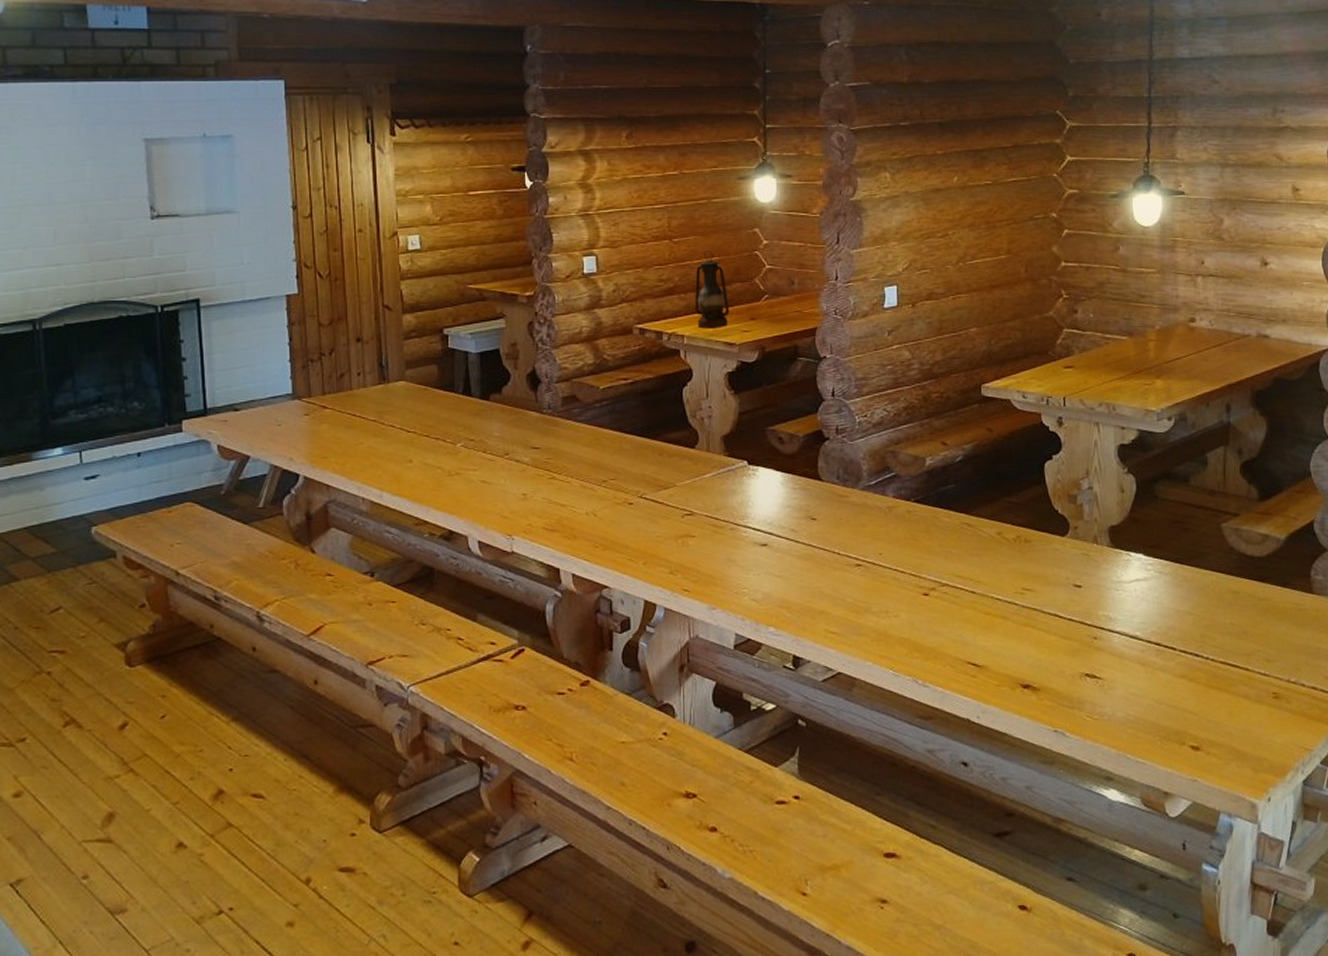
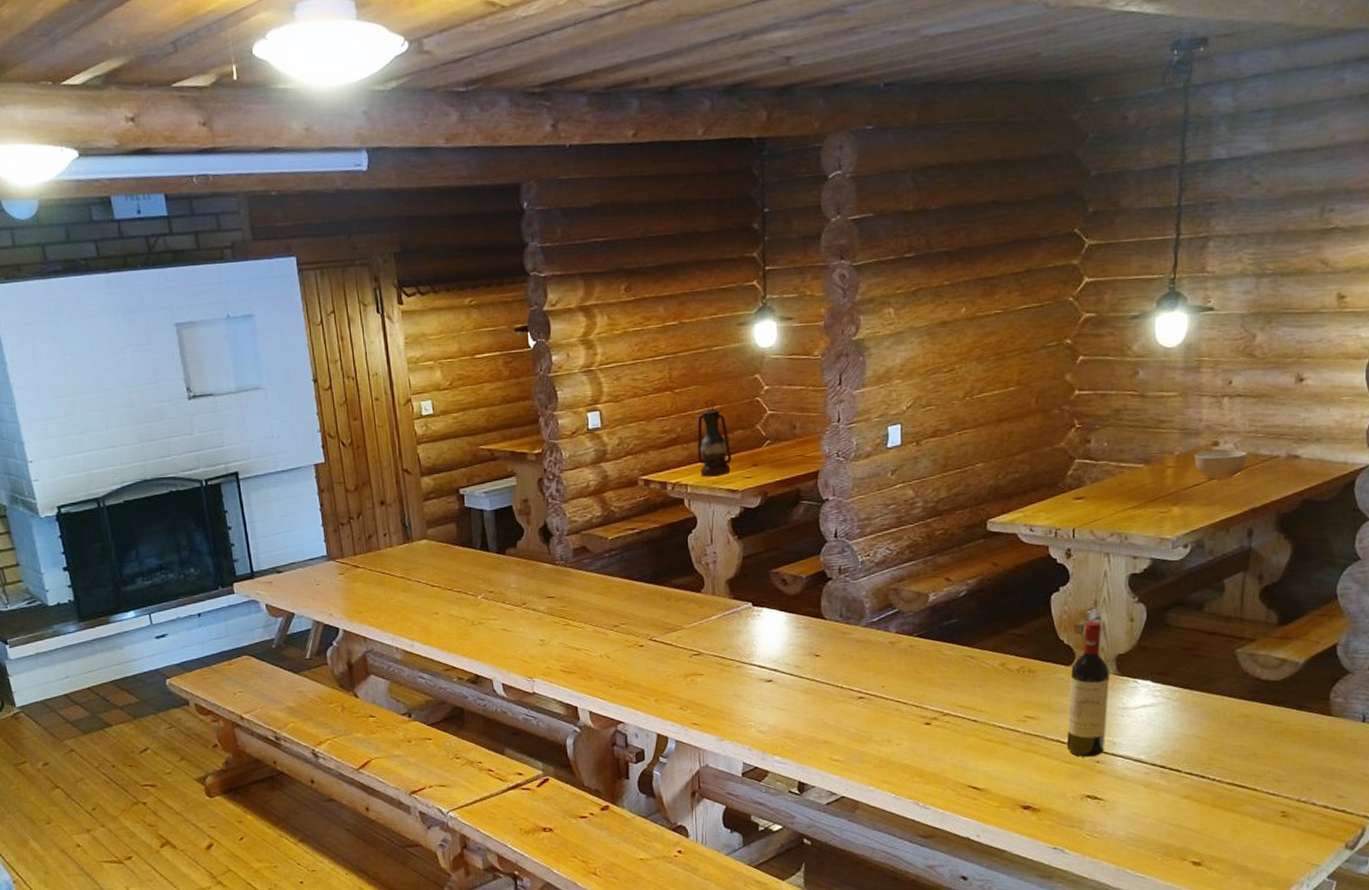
wine bottle: none [1064,491,1104,633] -> present [1067,621,1110,758]
bowl: none [1174,326,1223,355] -> present [1194,449,1249,480]

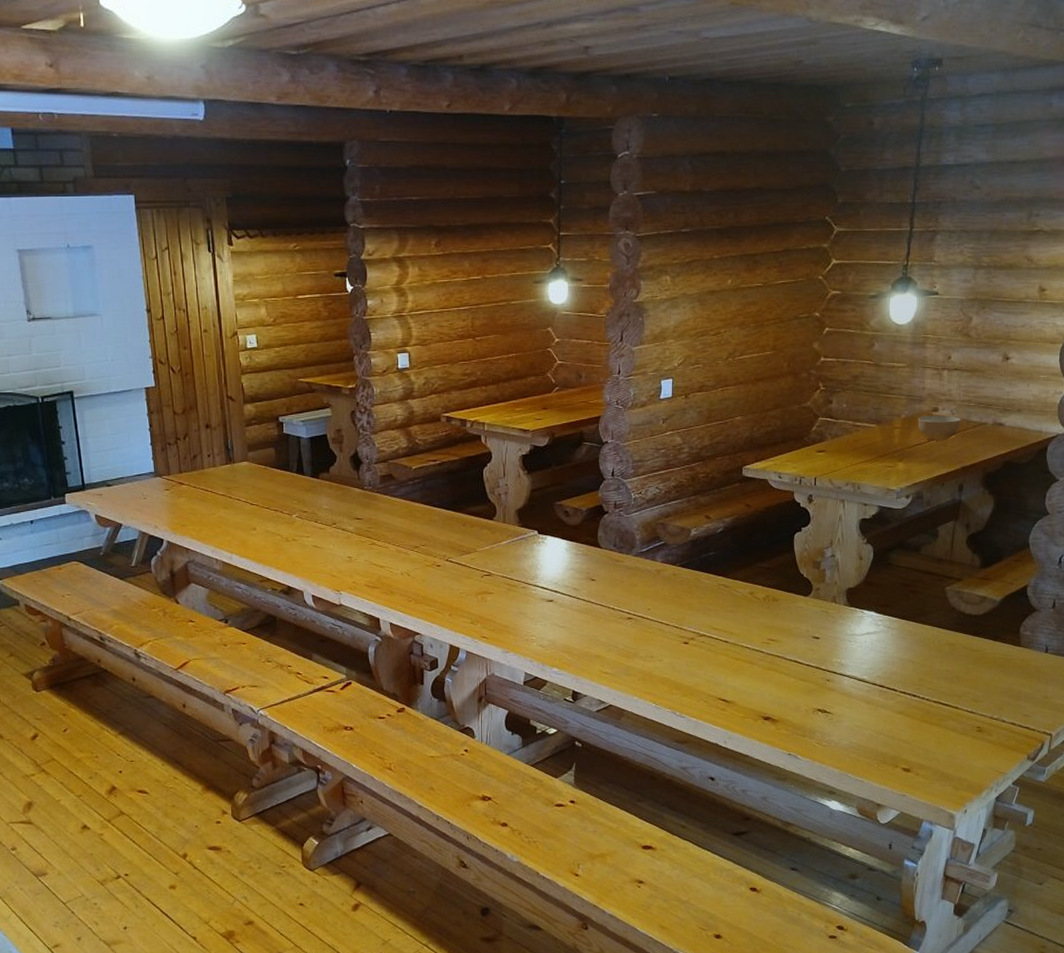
lantern: present [696,399,732,477] -> none [494,348,524,417]
wine bottle: present [1067,621,1110,758] -> none [803,558,841,677]

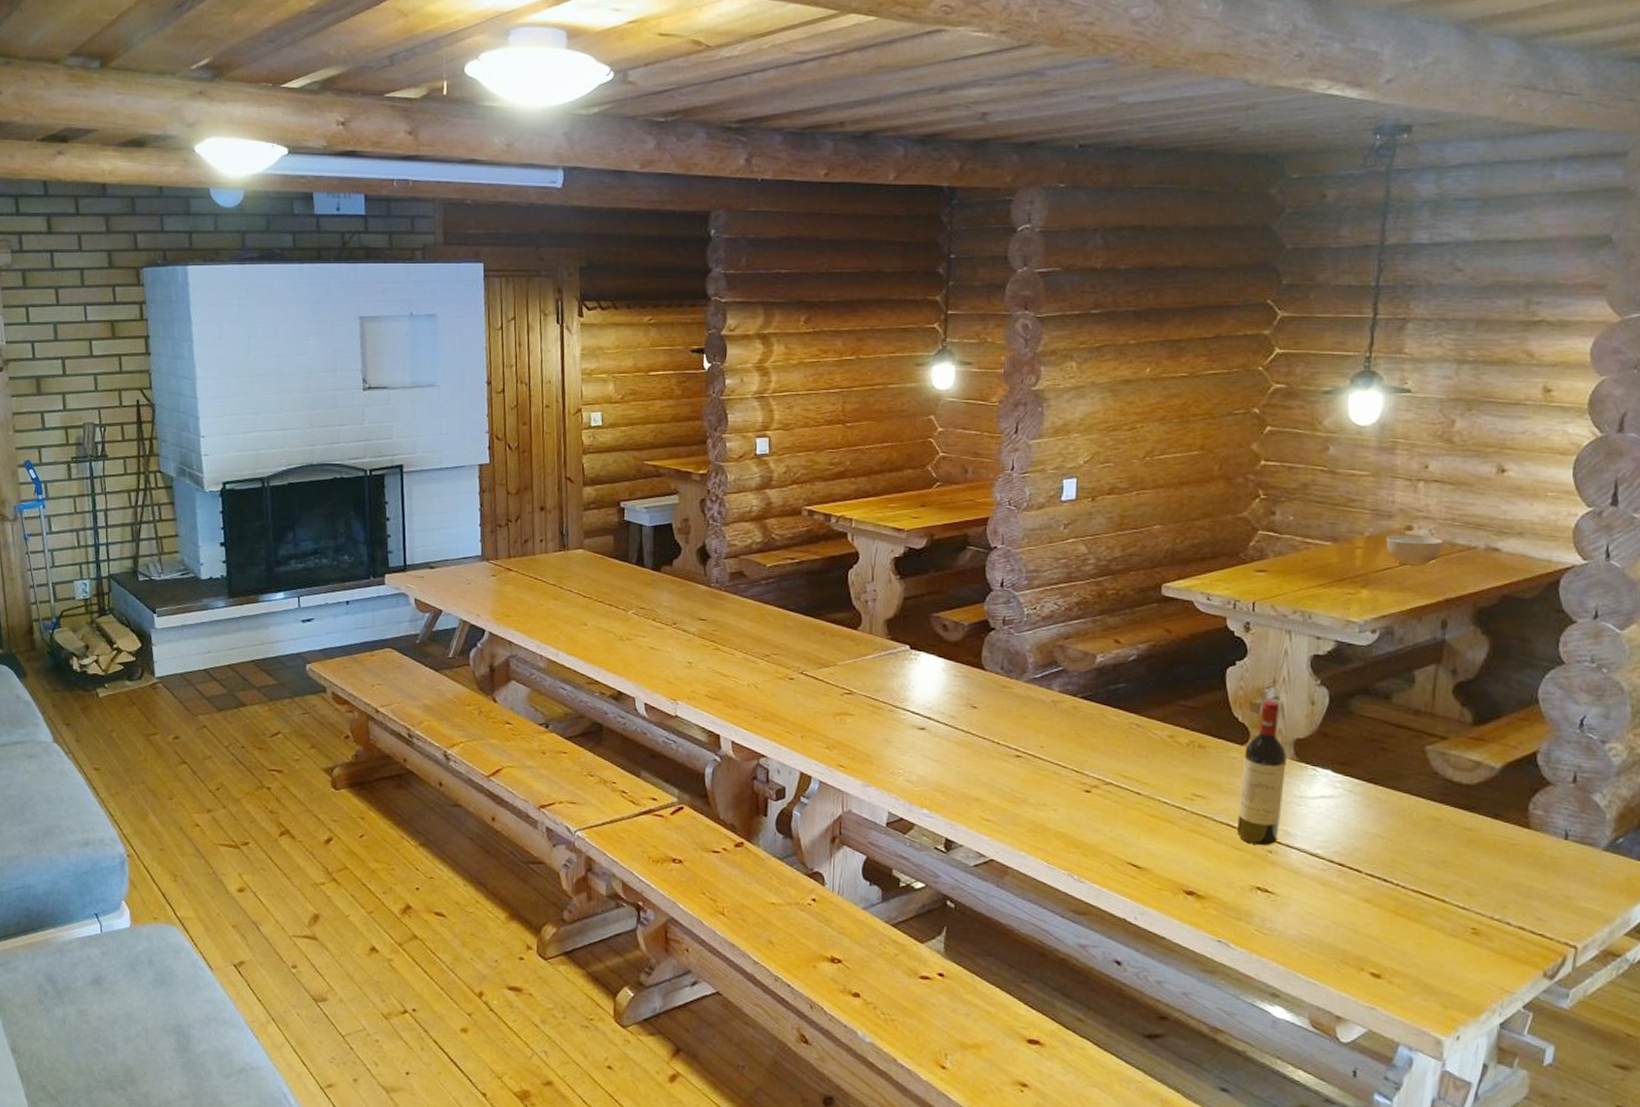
wine bottle: none [803,558,841,677] -> present [1238,700,1286,846]

